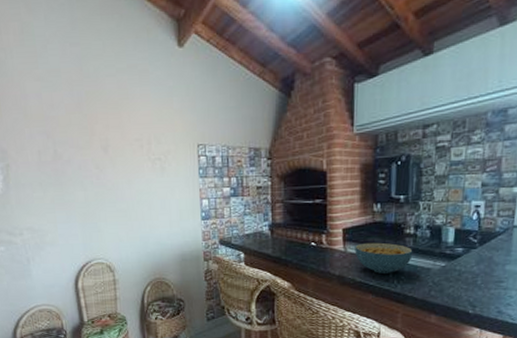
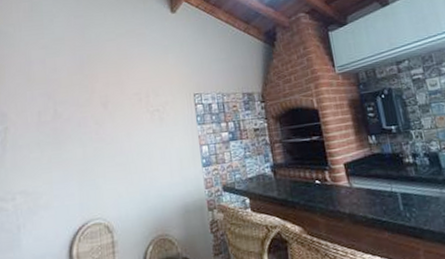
cereal bowl: present [354,242,413,275] -> none [359,174,418,208]

